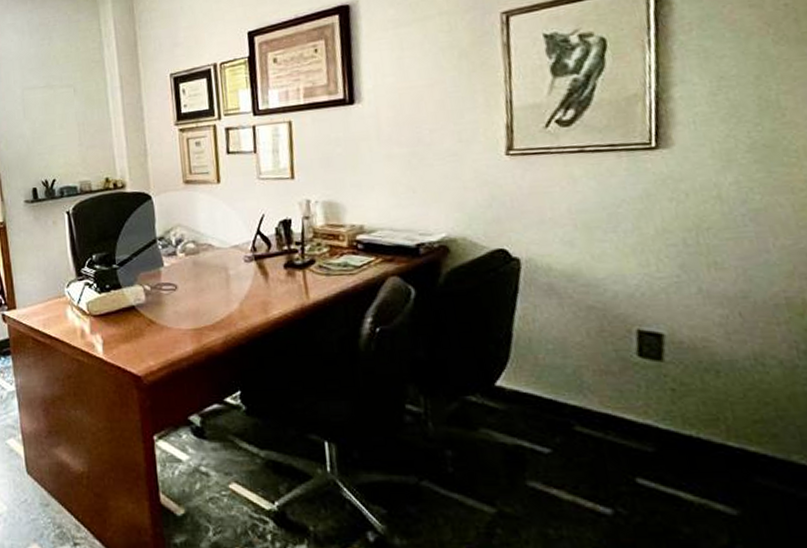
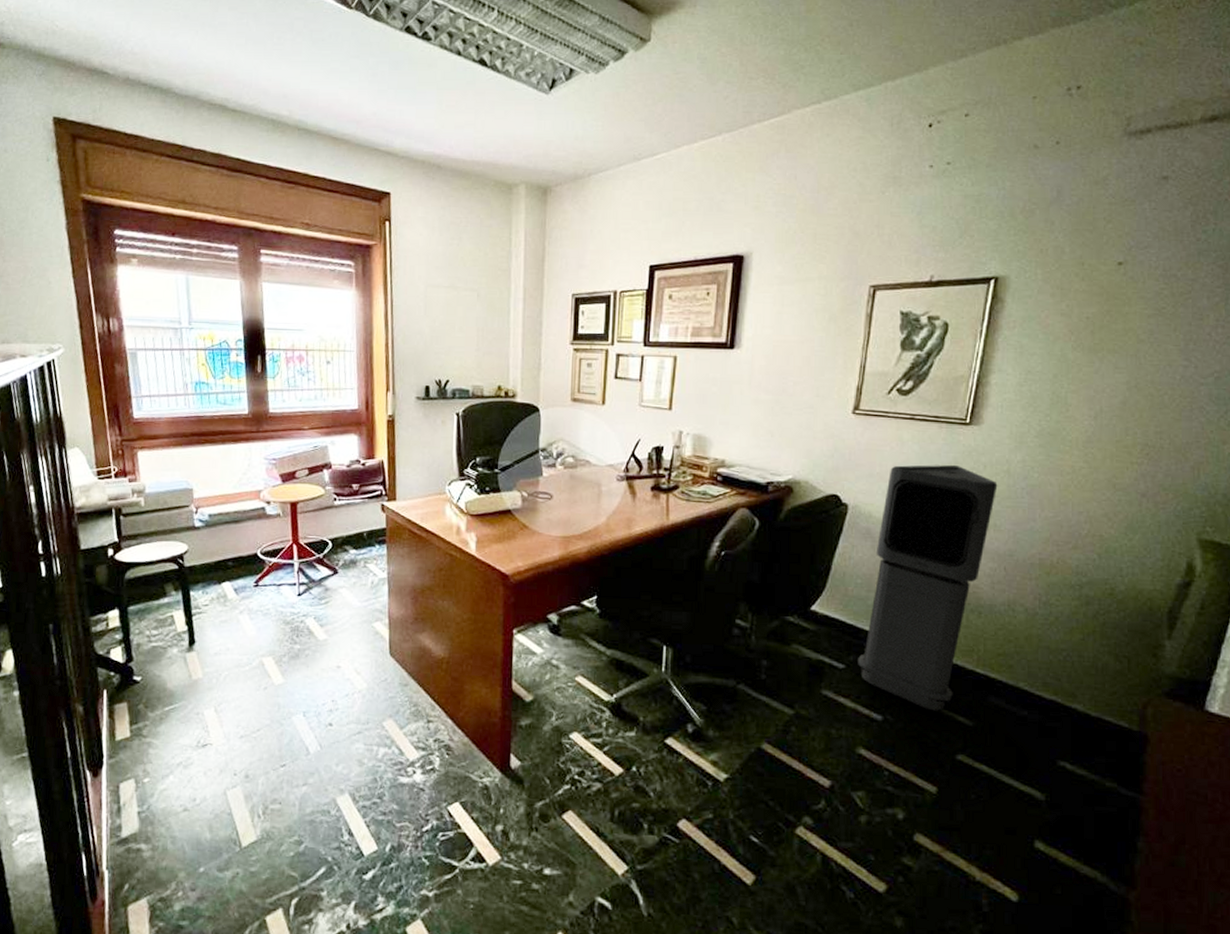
air purifier: none [564,197,709,499] -> present [857,464,998,711]

